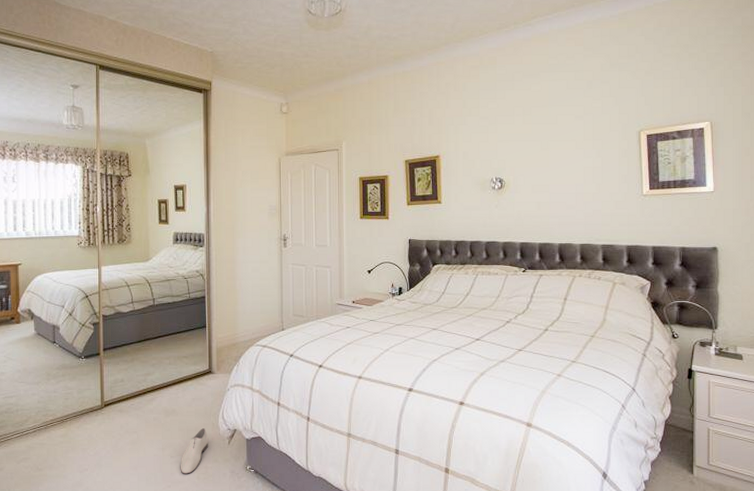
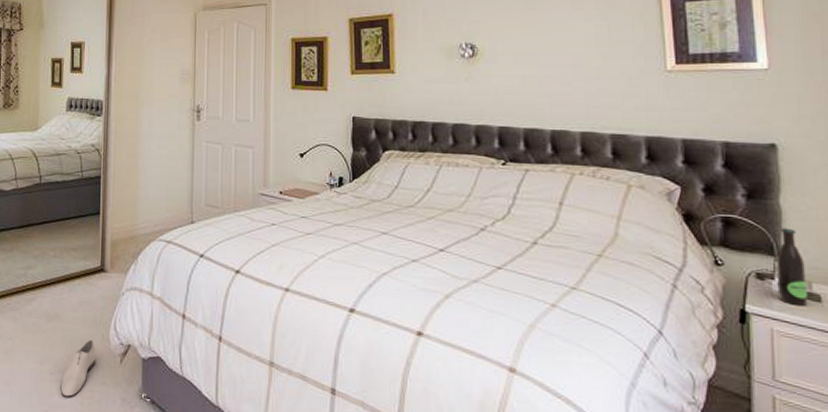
bottle: none [714,308,734,364] -> present [776,228,808,307]

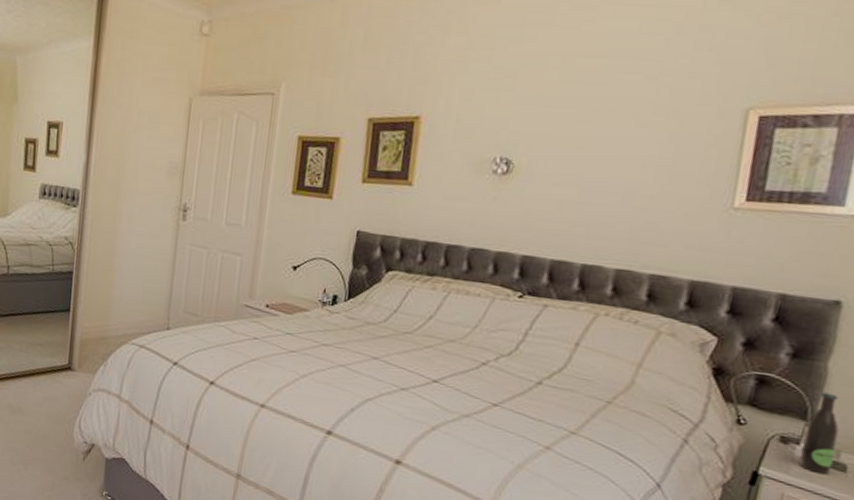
shoe: present [60,340,97,397] -> none [21,435,59,488]

